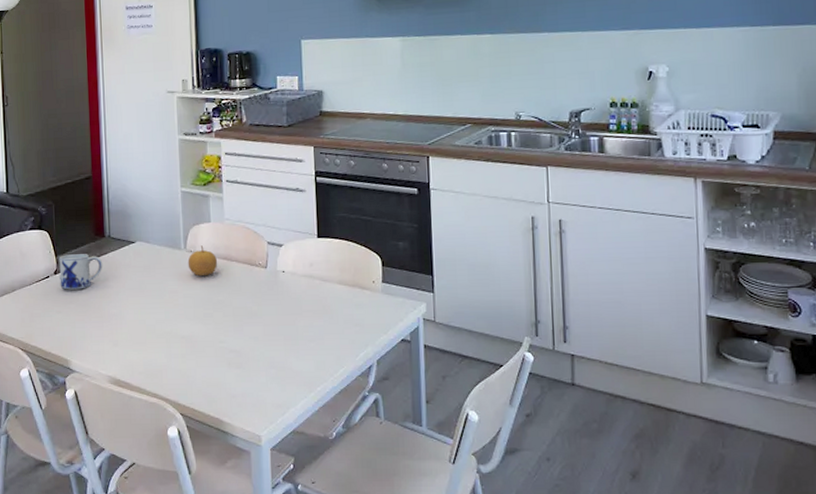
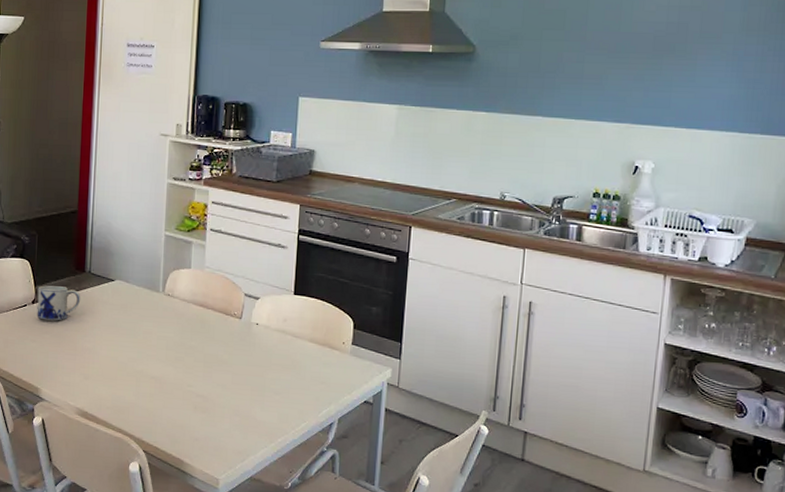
fruit: present [187,245,218,276] -> none [164,290,194,320]

